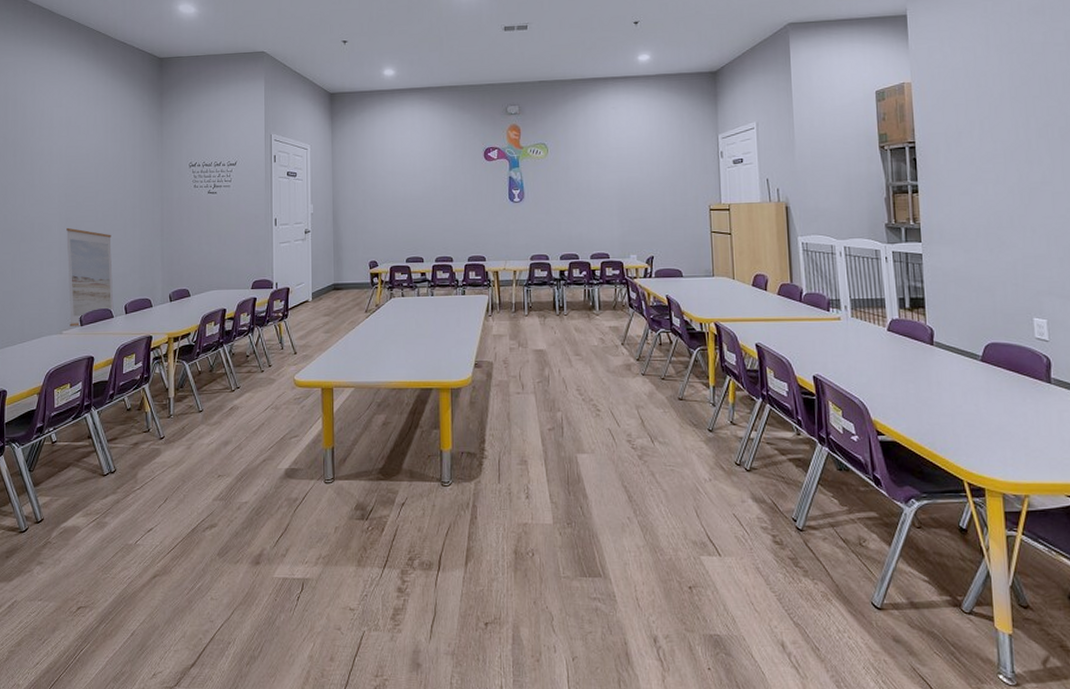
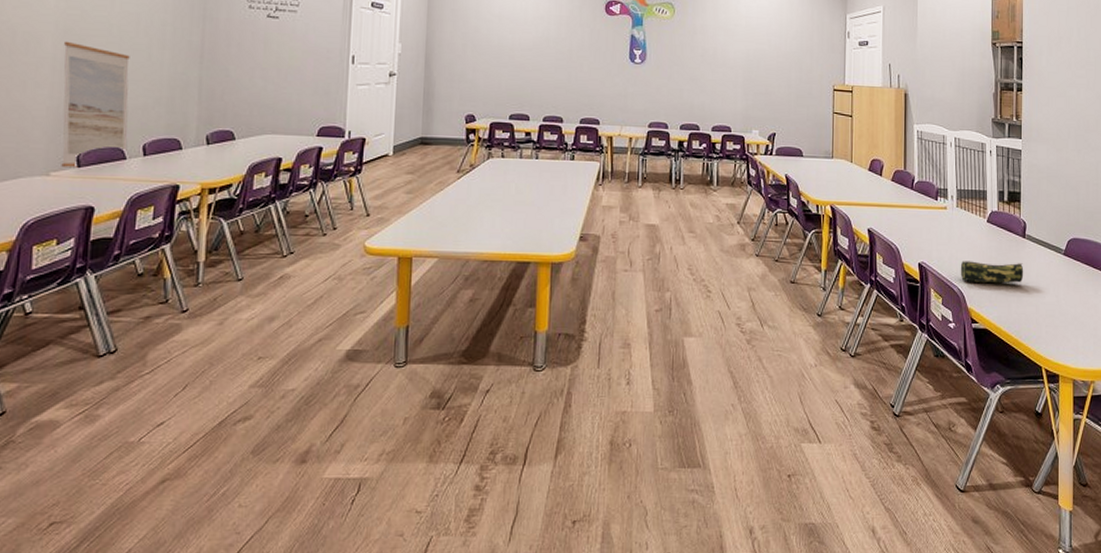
pencil case: none [860,371,935,394] -> present [960,261,1024,284]

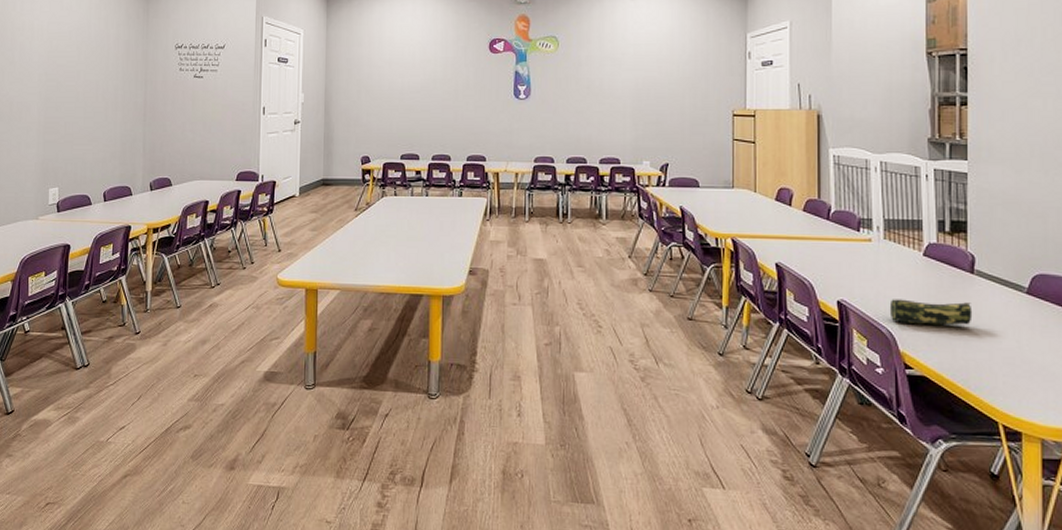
wall art: present [61,41,130,168] -> none [45,108,92,212]

